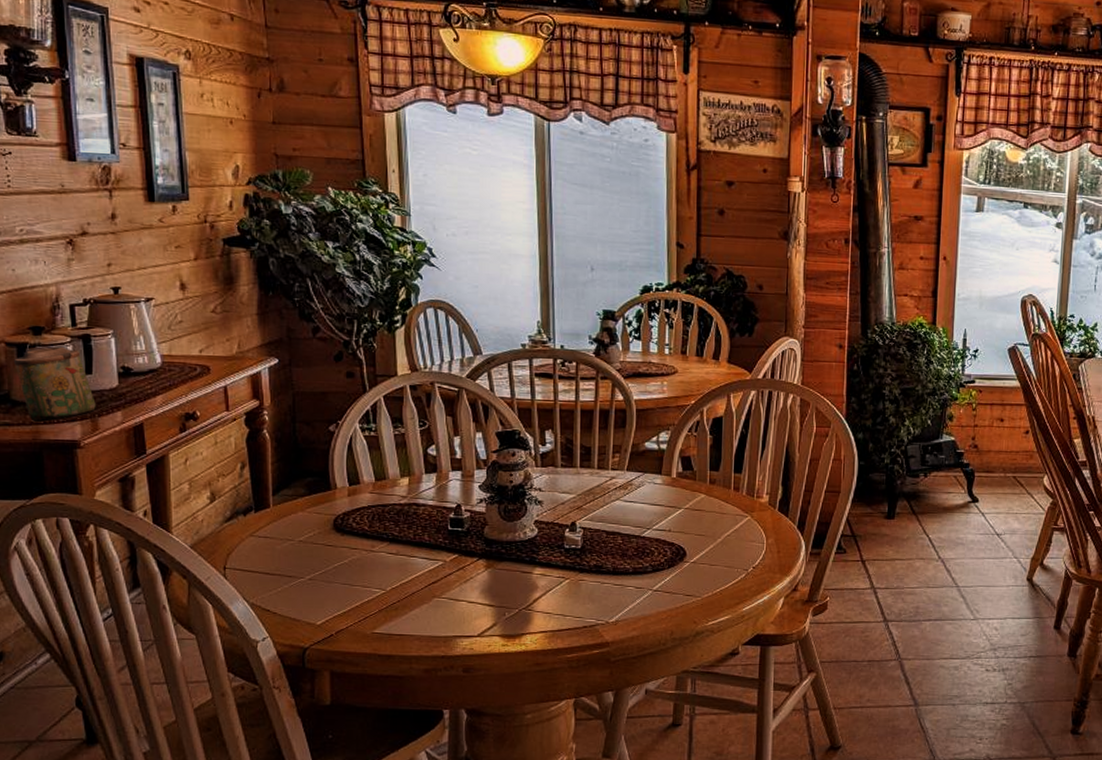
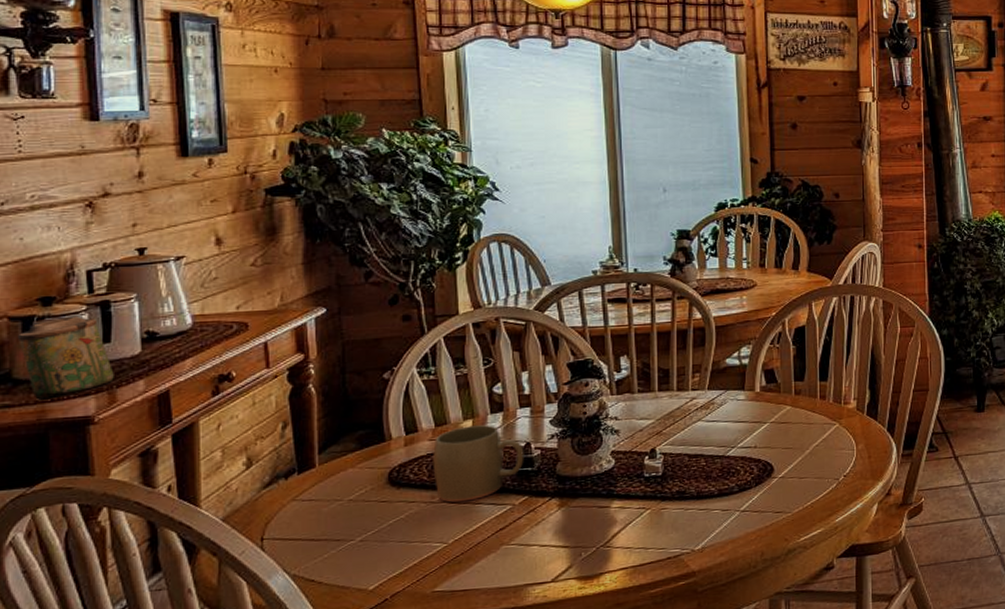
mug: none [373,483,455,554] -> present [433,425,524,503]

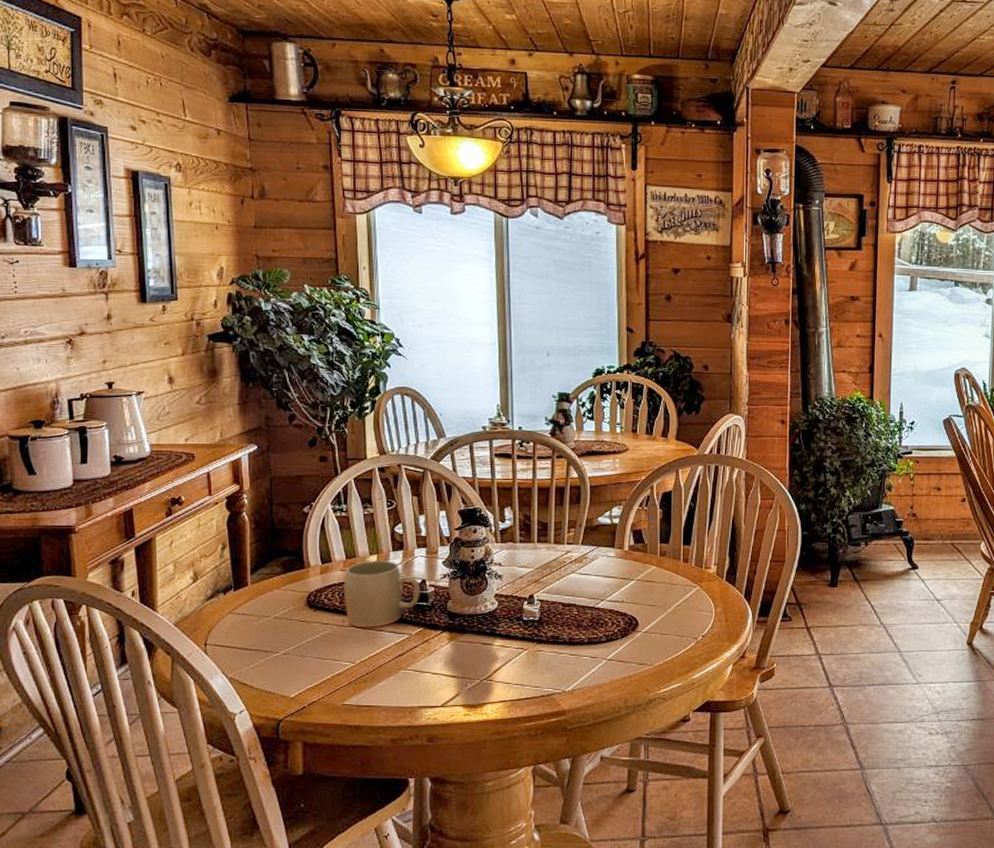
canister: present [17,316,114,401] -> none [16,438,90,510]

